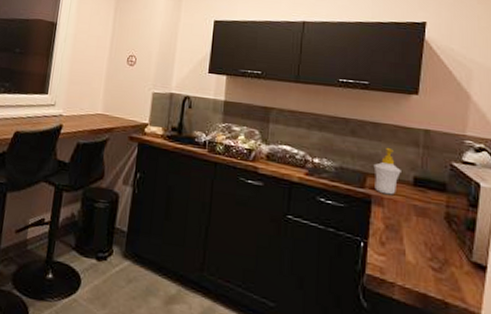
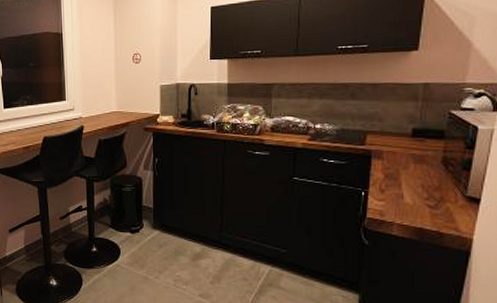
soap bottle: present [373,147,401,195] -> none [373,105,400,148]

